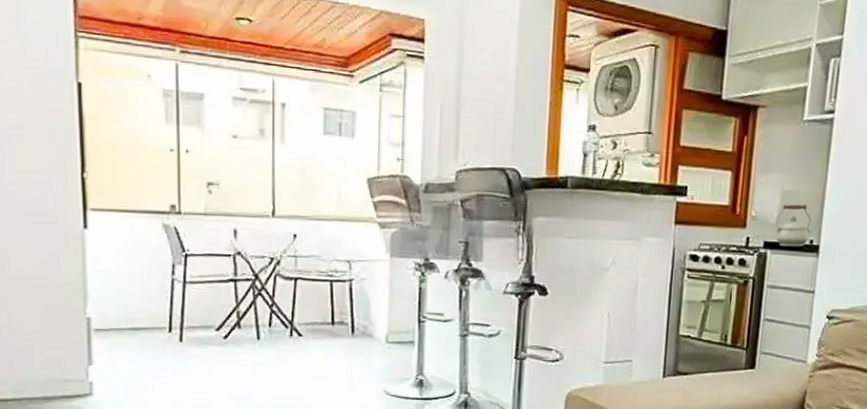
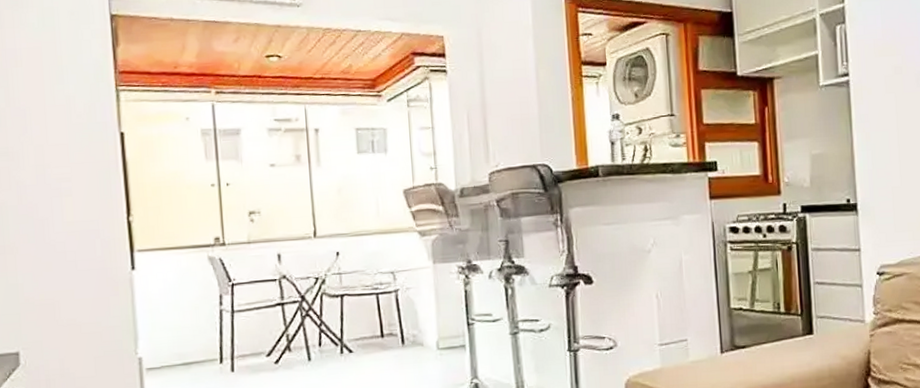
kettle: present [775,204,816,247] -> none [809,166,851,209]

